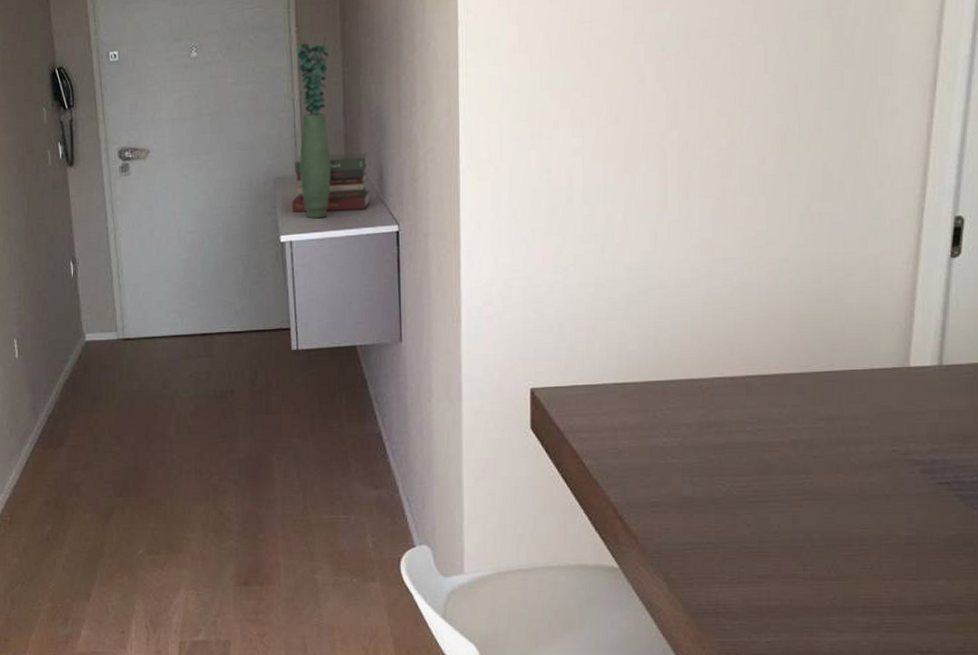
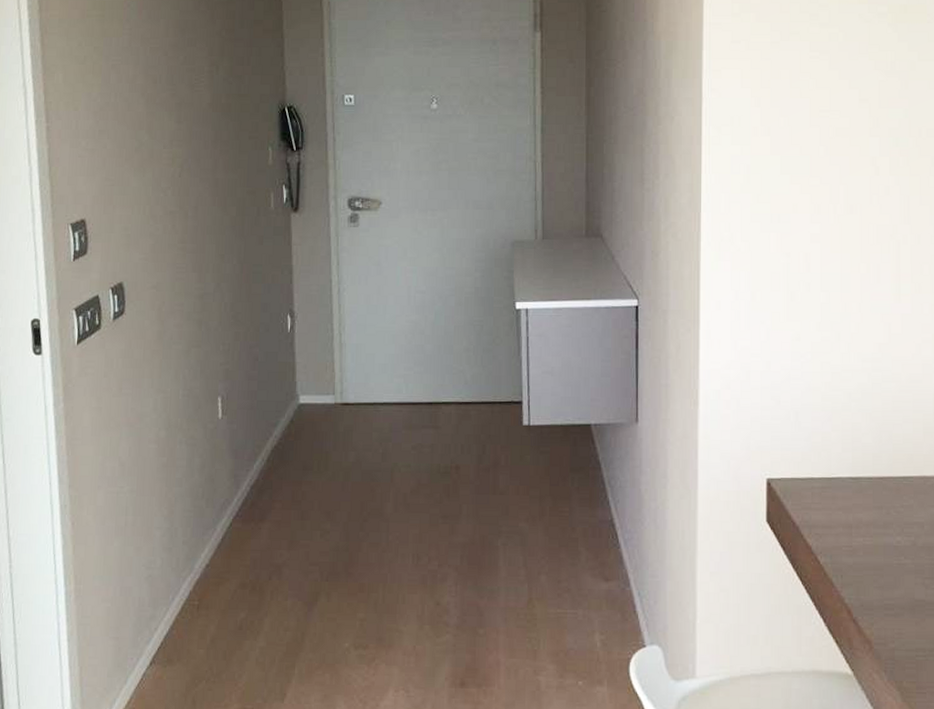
books: present [292,153,370,213] -> none [530,221,610,280]
vase: present [296,37,332,219] -> none [539,99,574,287]

